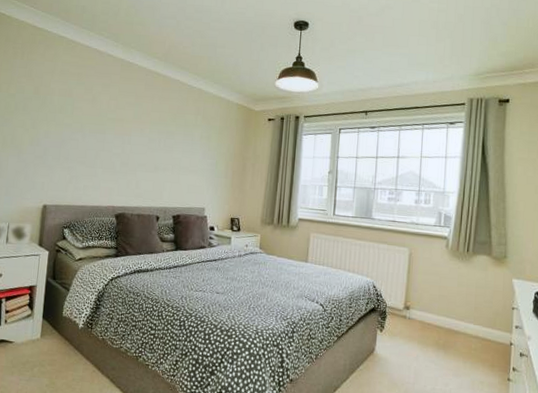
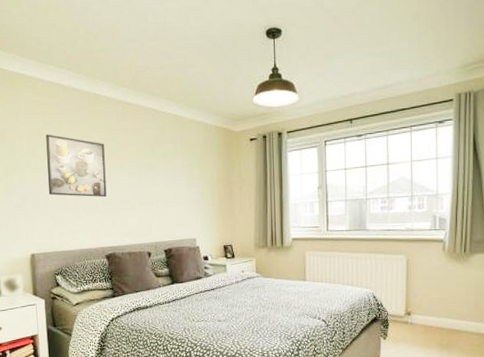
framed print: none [70,94,130,159] -> present [46,134,107,198]

